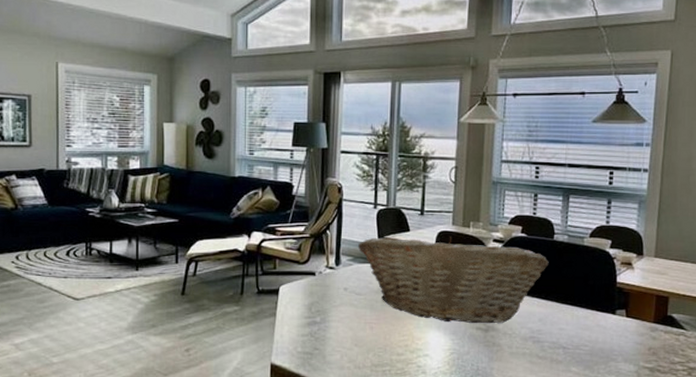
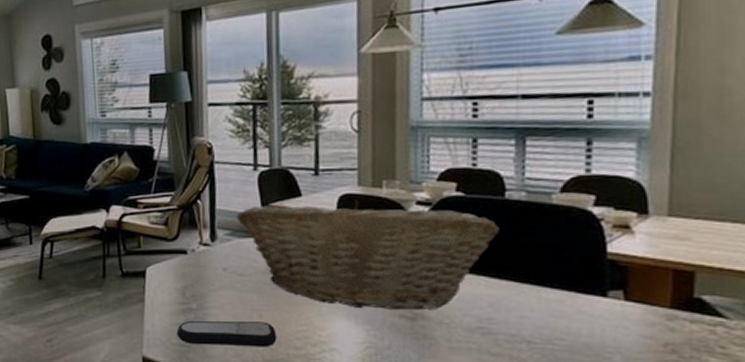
remote control: none [302,332,384,354] -> present [176,320,277,347]

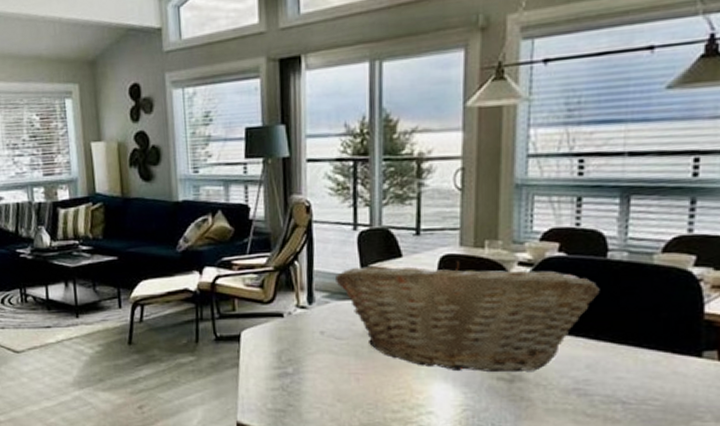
remote control: present [176,320,277,347] -> none [272,385,374,411]

